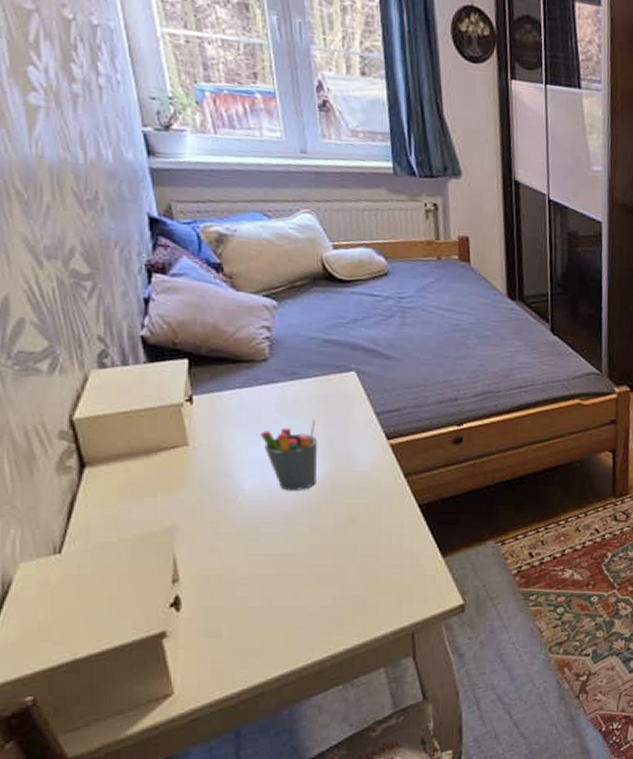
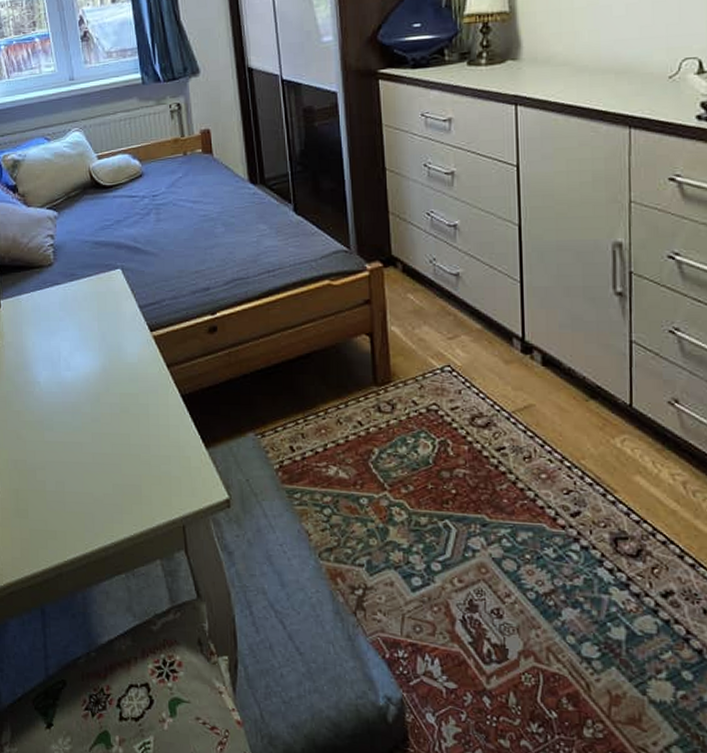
pen holder: present [260,416,317,491] -> none [49,313,94,383]

